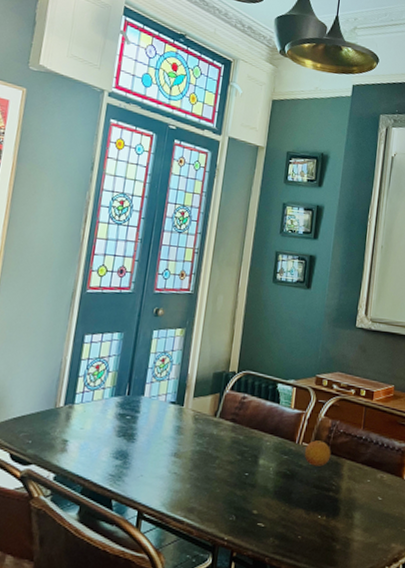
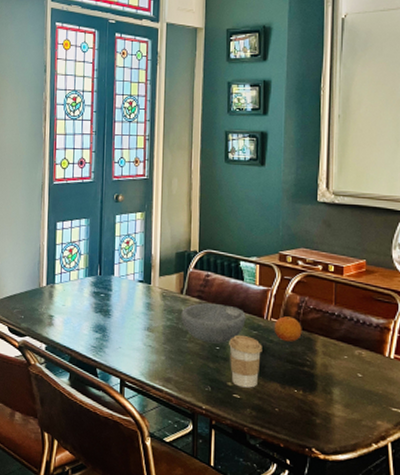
bowl: none [212,427,278,469] -> present [181,303,246,344]
coffee cup: none [257,459,292,516] -> present [229,334,262,388]

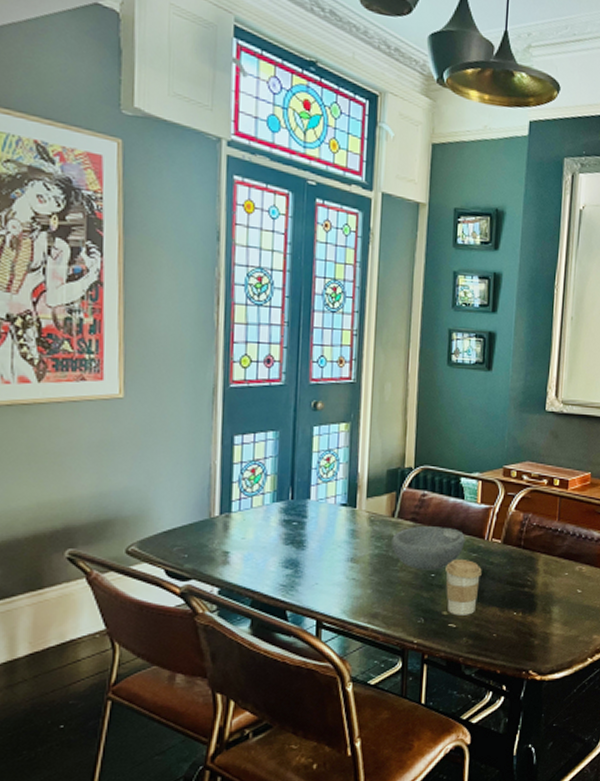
fruit: present [274,316,302,342] -> none [494,536,524,562]

